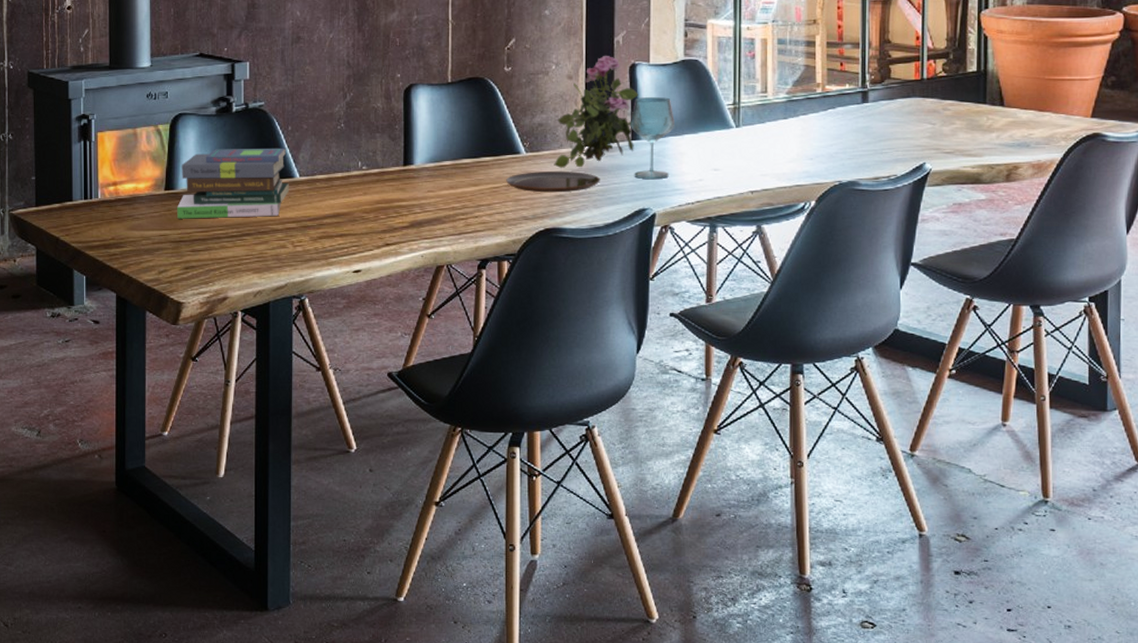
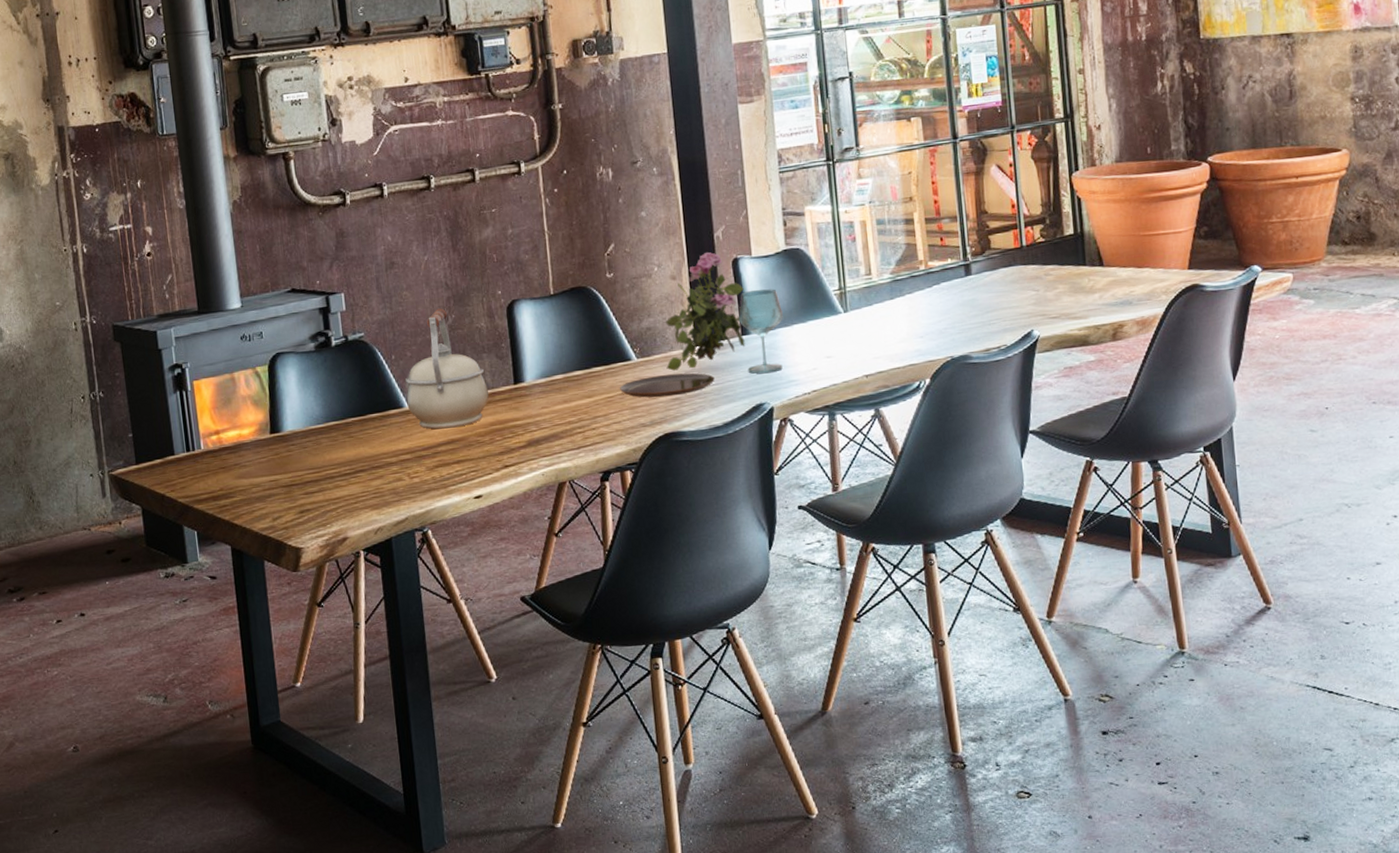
books: present [177,147,289,219] -> none [285,378,399,462]
kettle: none [298,85,378,202] -> present [405,308,489,430]

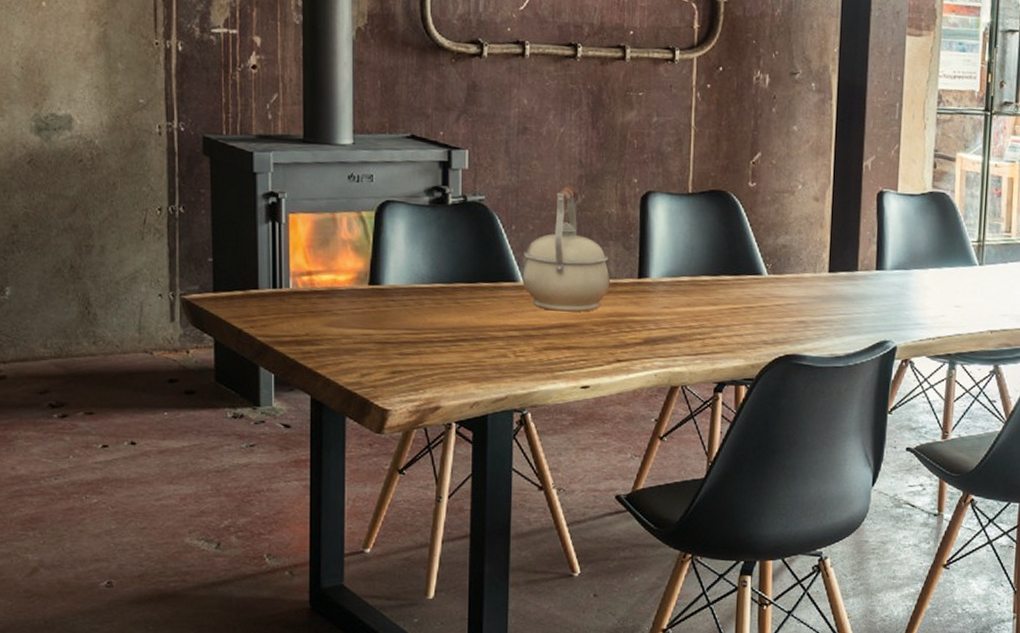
plate: present [620,373,715,398] -> none [746,294,843,319]
flower bouquet: present [665,252,745,371] -> none [796,180,885,295]
wine glass: present [738,289,783,374] -> none [875,226,920,312]

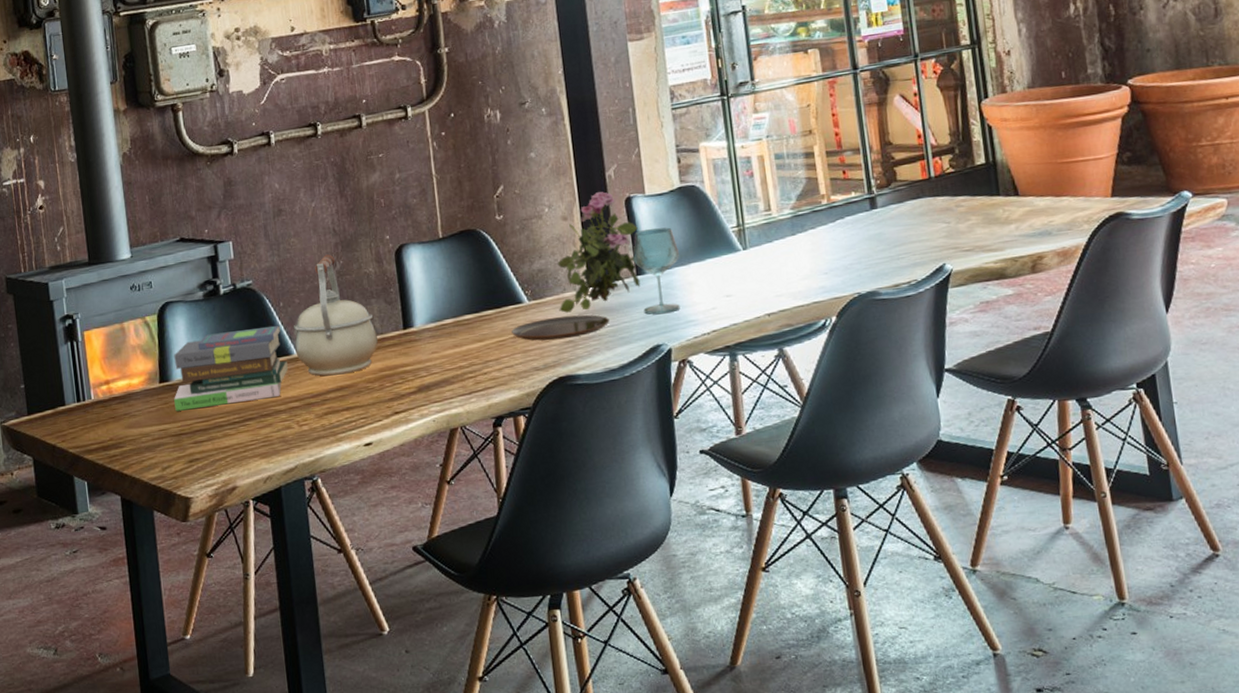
books: none [383,243,512,323] -> present [174,325,288,411]
plate: none [746,294,843,319] -> present [511,314,610,341]
flower bouquet: none [796,180,885,295] -> present [557,192,641,313]
wine glass: none [875,226,920,312] -> present [632,227,680,314]

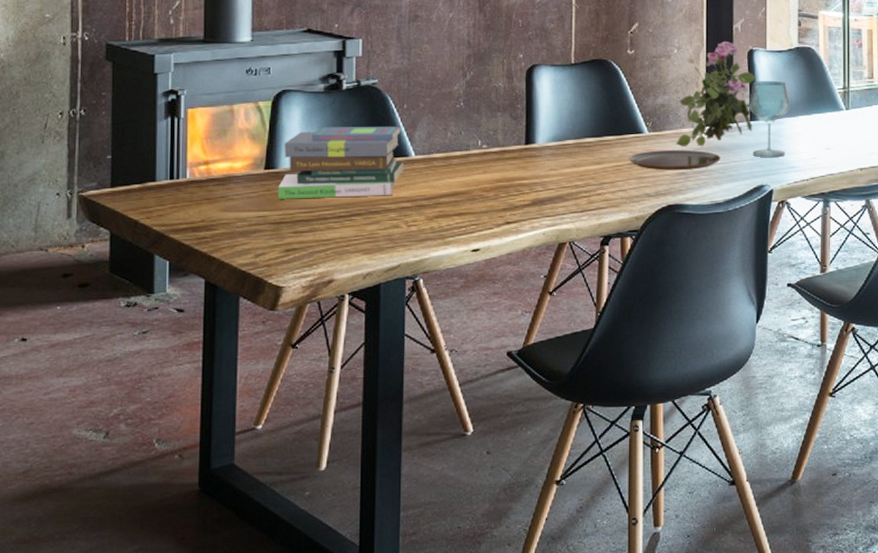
kettle: present [294,254,378,376] -> none [414,65,498,181]

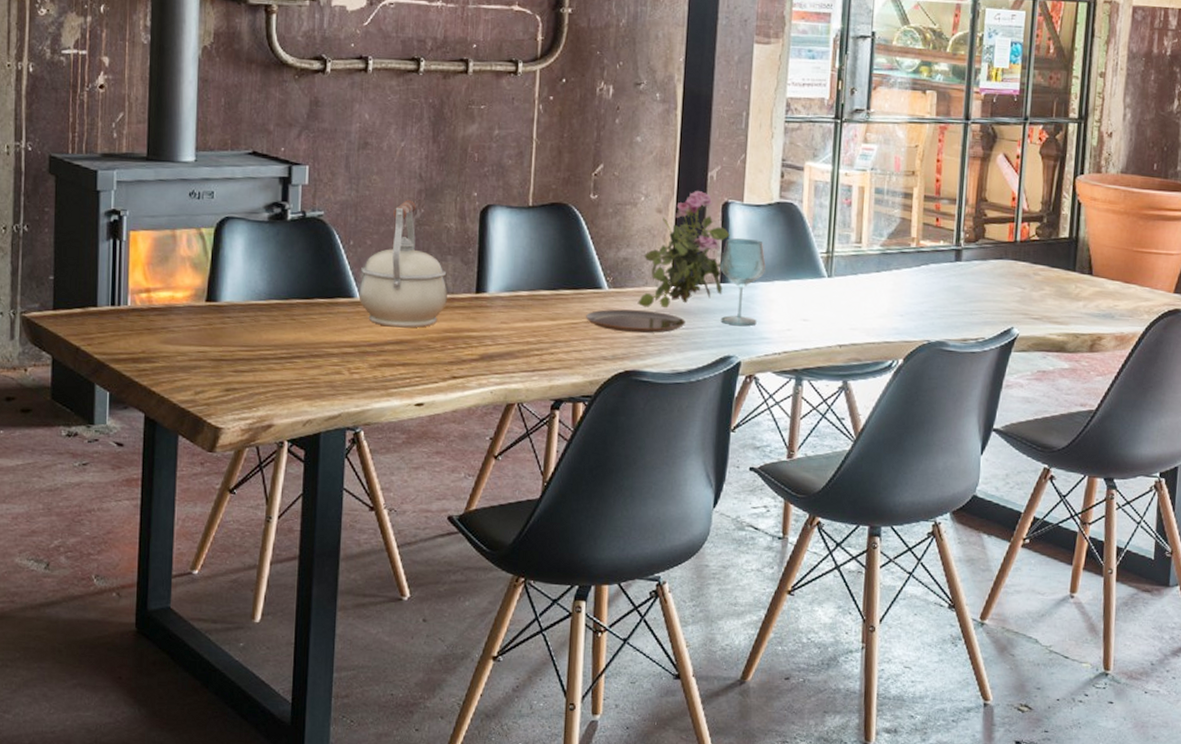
books: present [278,126,404,199] -> none [219,259,348,339]
kettle: none [414,65,498,181] -> present [358,200,447,328]

